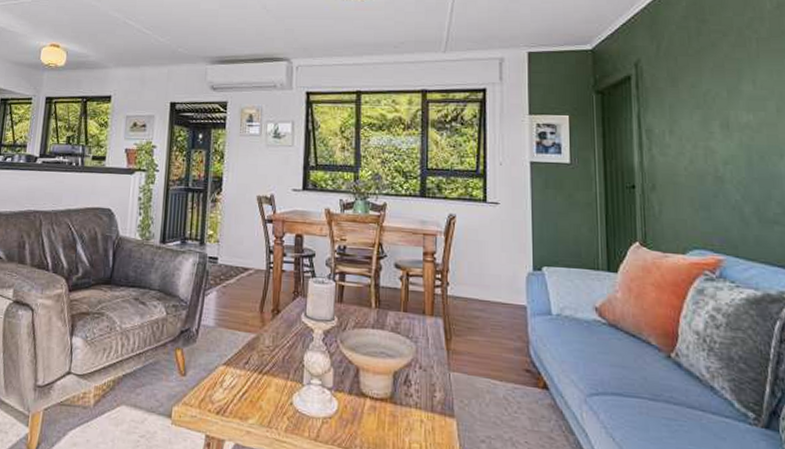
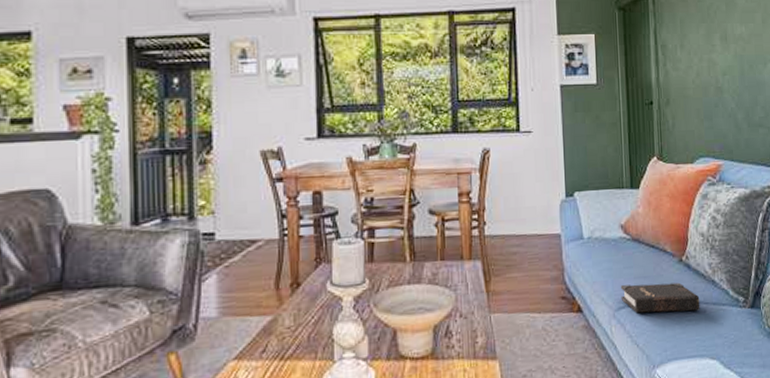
hardback book: none [593,369,695,417] -> present [620,282,700,314]

